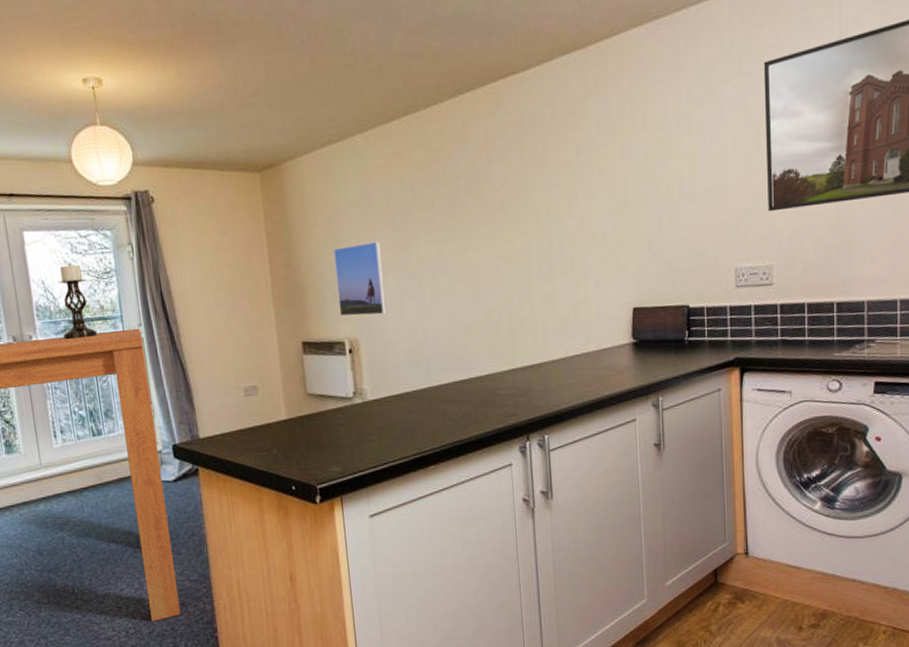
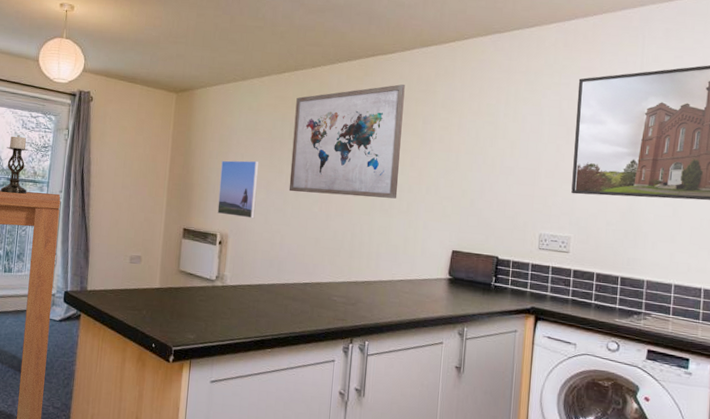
wall art: none [413,109,558,272] -> present [289,84,405,199]

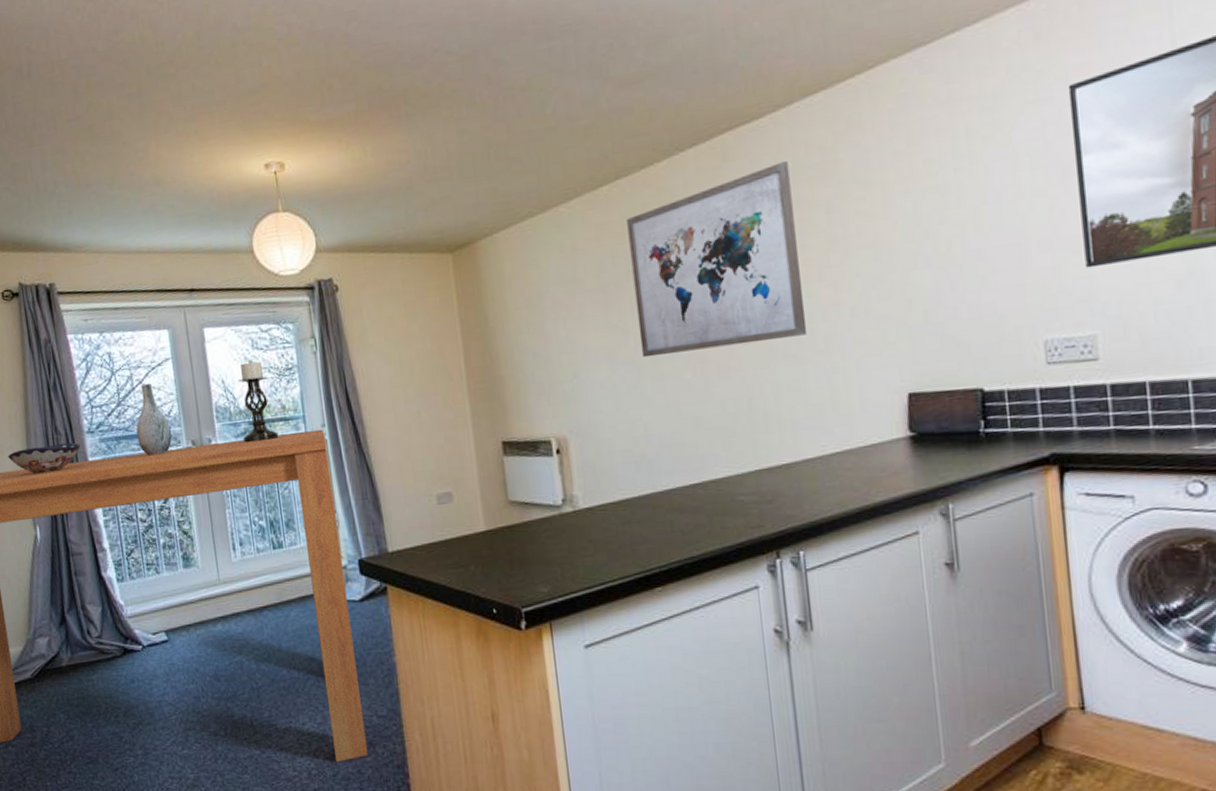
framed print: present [217,160,259,219] -> none [536,323,600,412]

